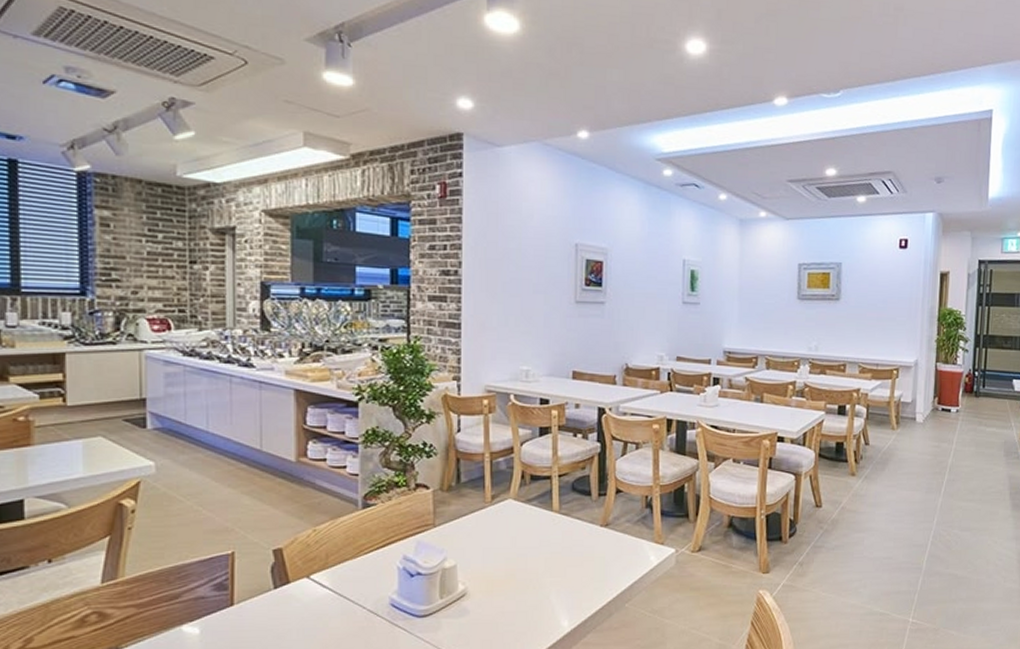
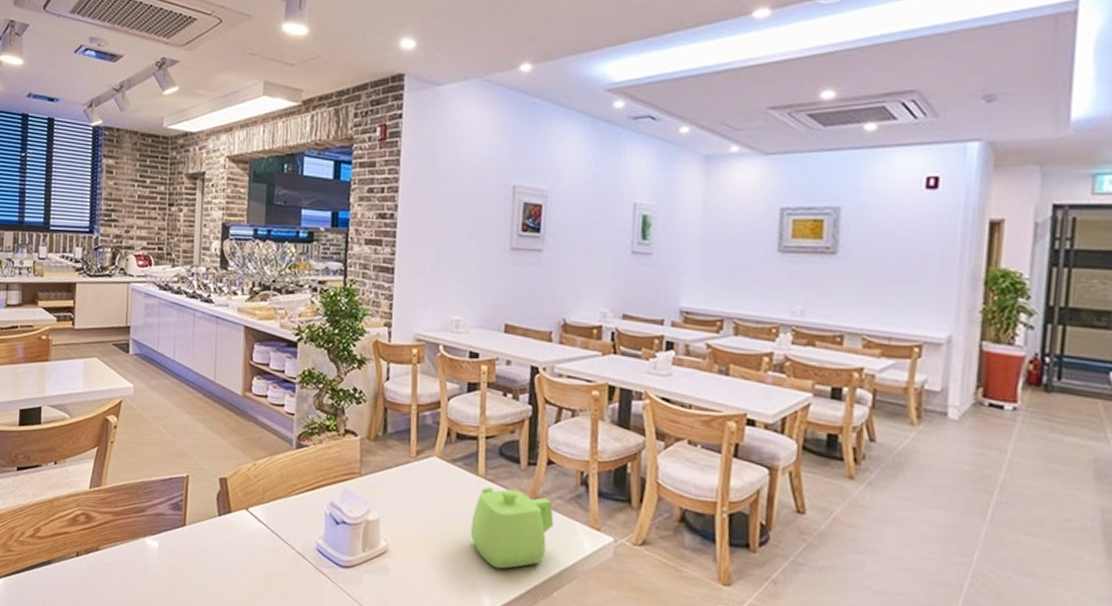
teapot: none [547,519,623,592] -> present [470,486,554,569]

